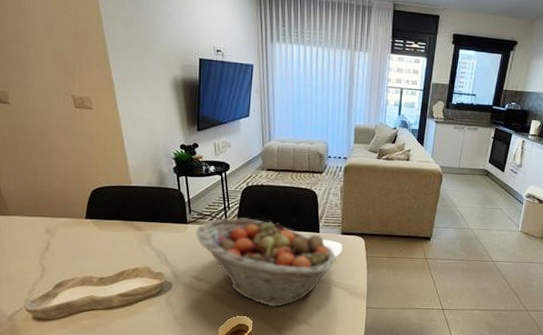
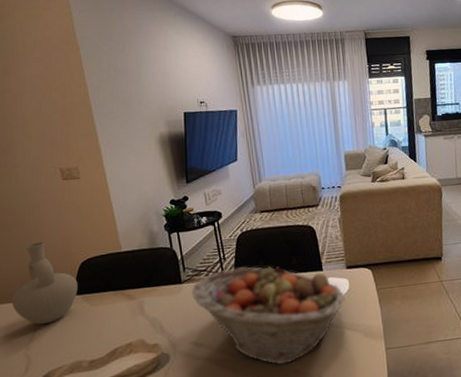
vase: none [26,164,89,241] -> present [12,241,78,325]

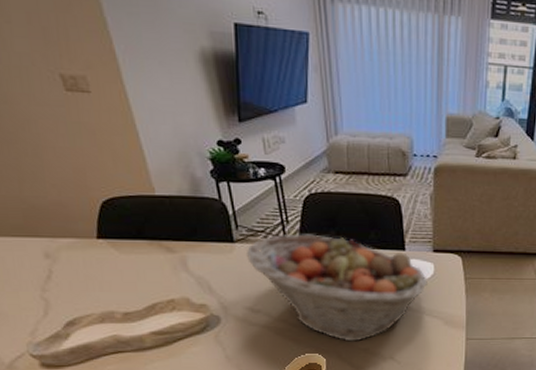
vase: present [12,241,78,325] -> none [14,168,101,267]

